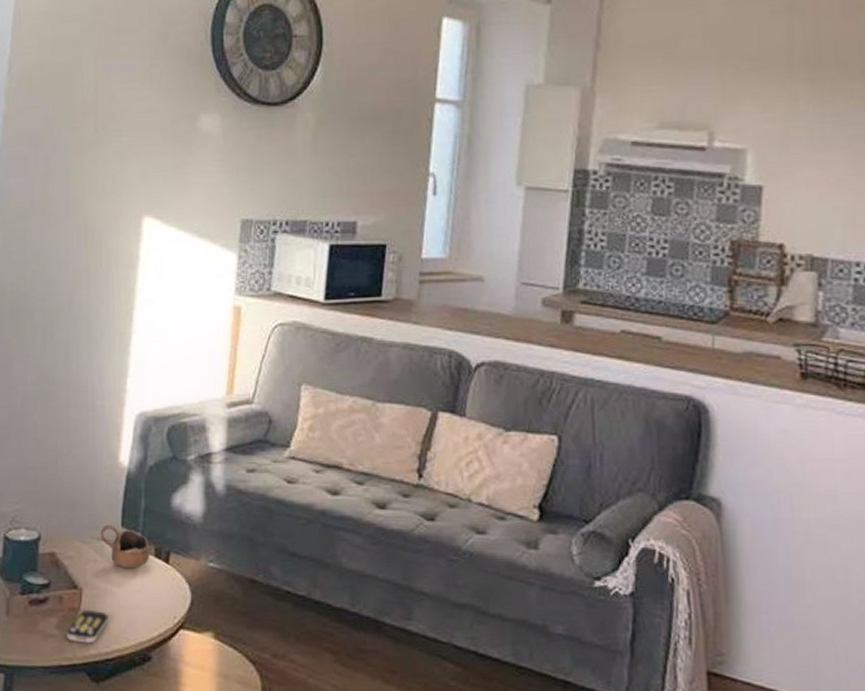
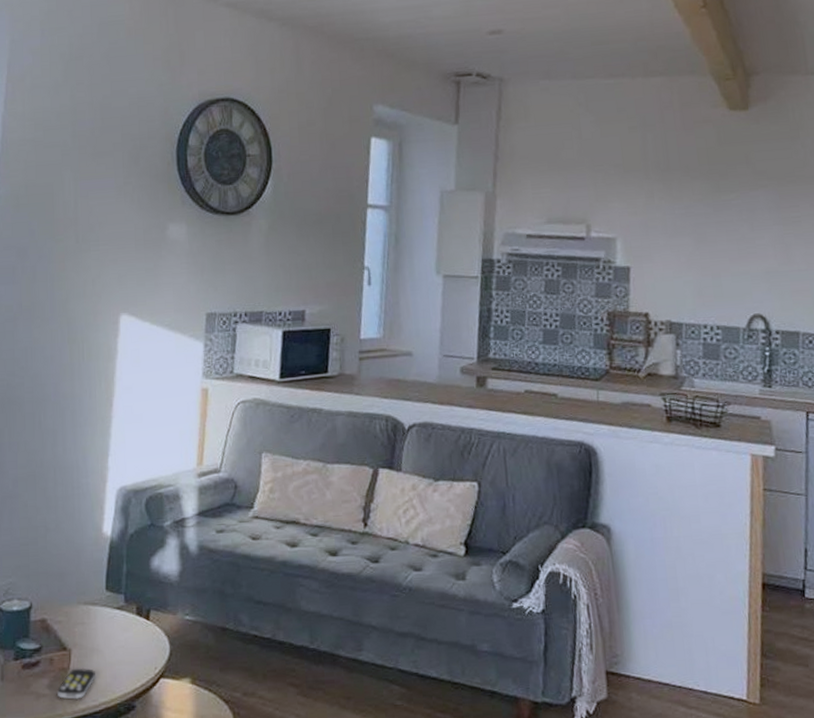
cup: present [100,524,150,569] -> none [87,589,132,628]

